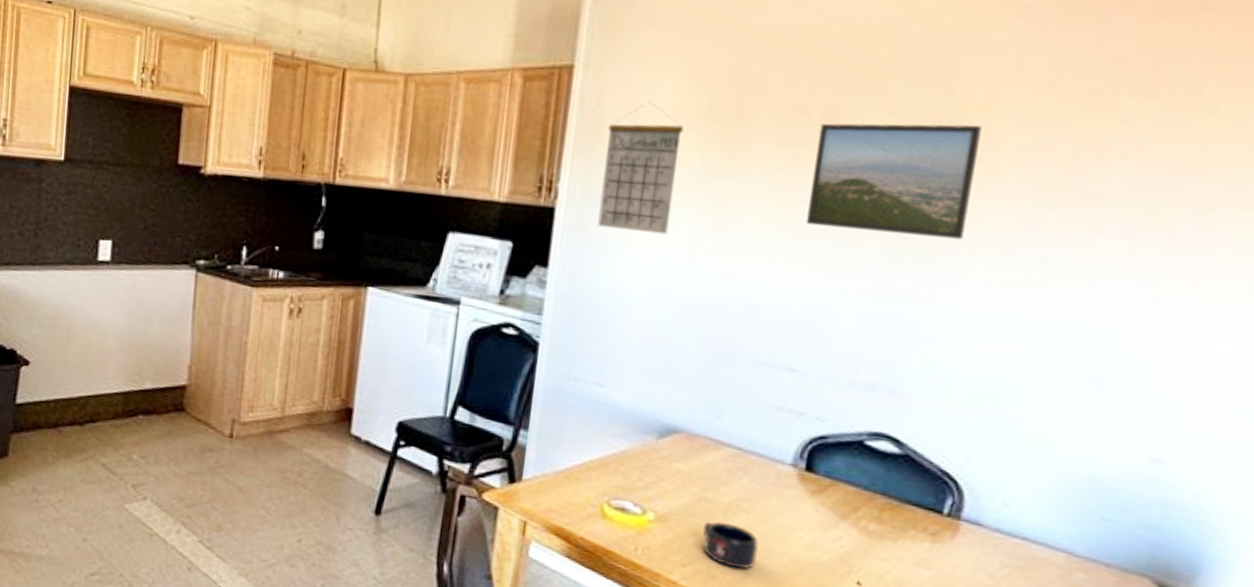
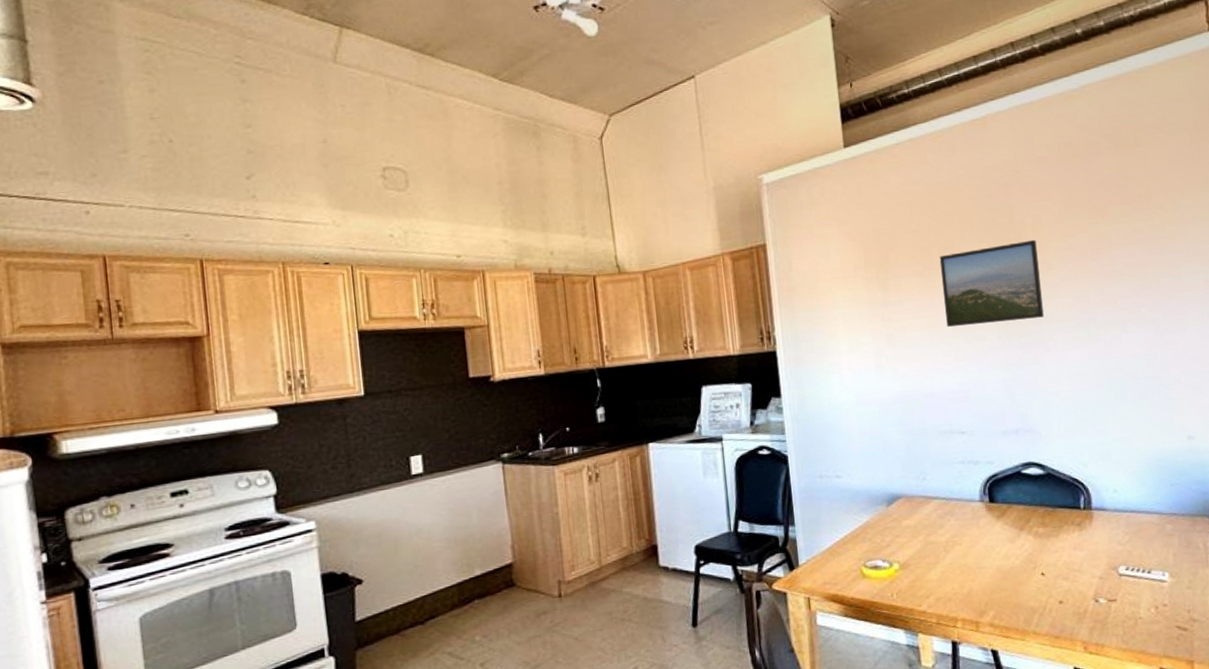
calendar: present [597,102,684,235] -> none [800,261,859,358]
mug: present [702,522,759,570] -> none [933,555,975,589]

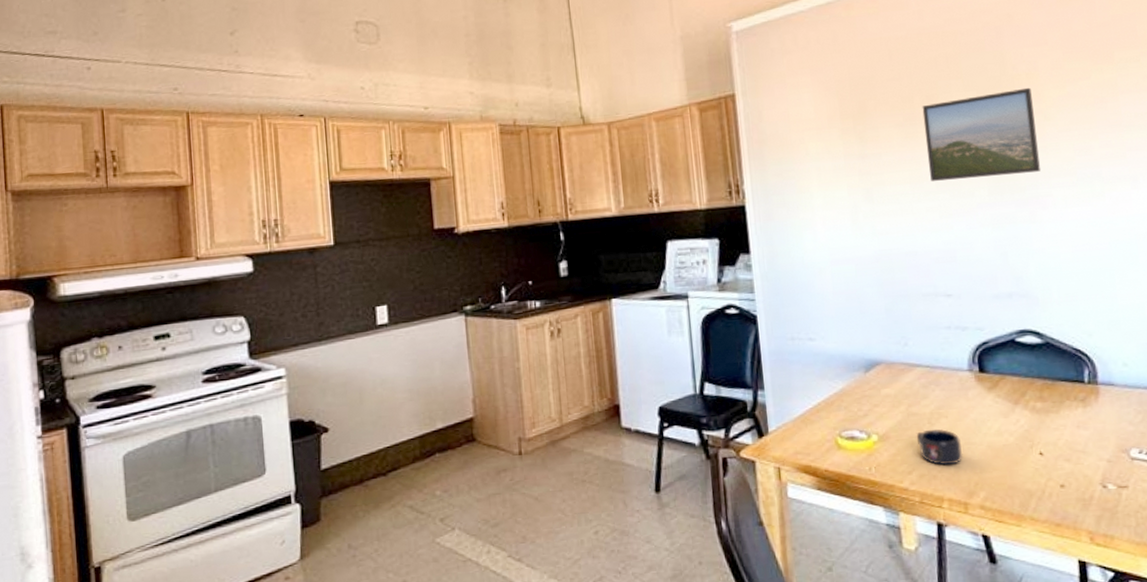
mug: none [933,555,975,589] -> present [916,429,964,466]

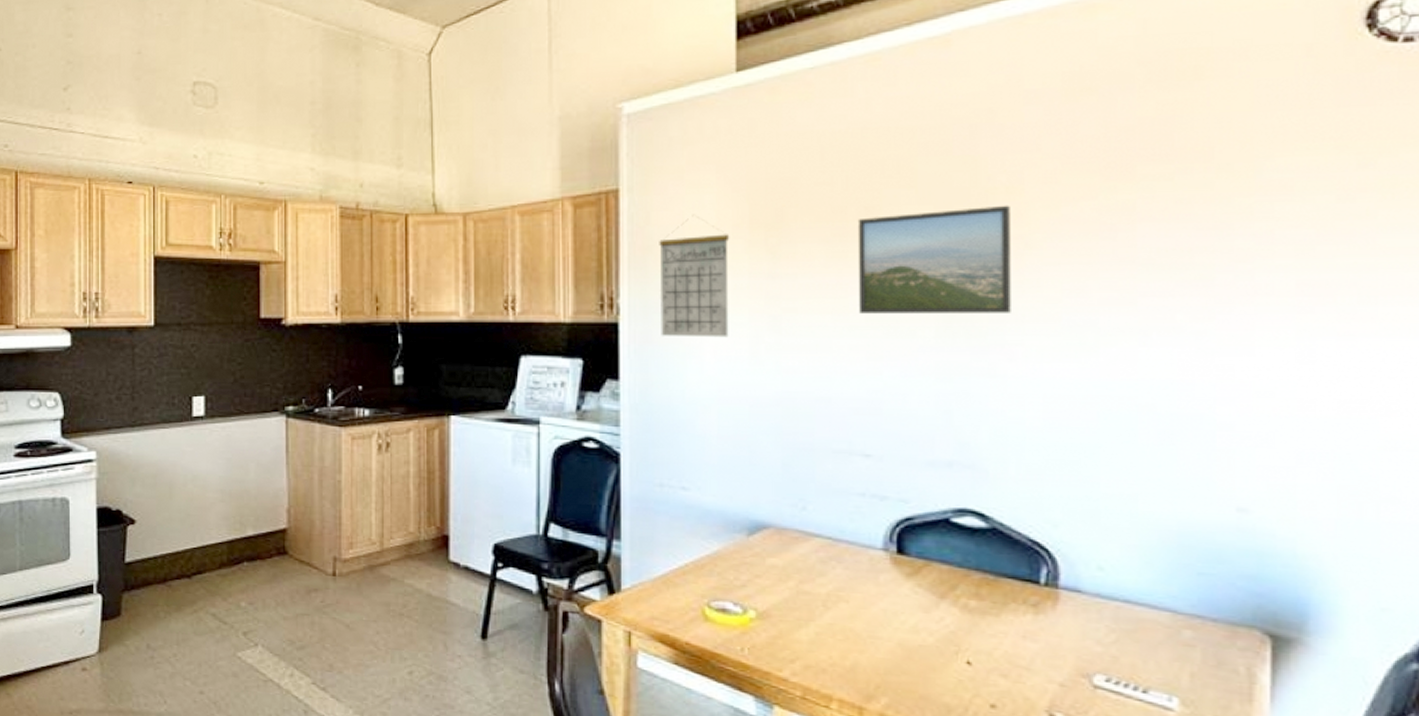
calendar: none [771,112,834,213] -> present [659,215,730,338]
mug: present [916,429,964,466] -> none [805,613,864,660]

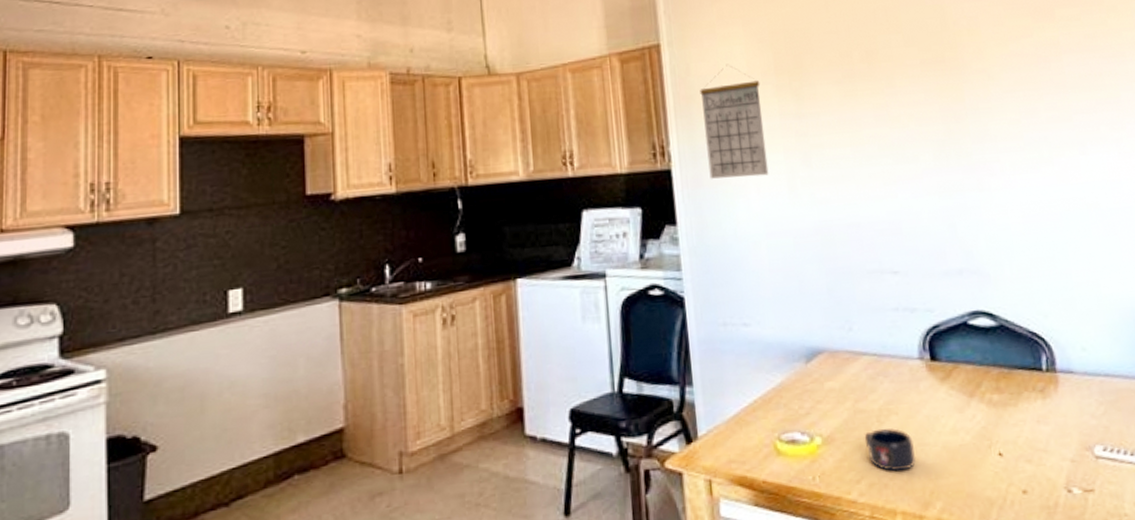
mug: none [805,613,864,660] -> present [864,428,917,472]
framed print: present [857,205,1013,313] -> none [861,44,987,144]

